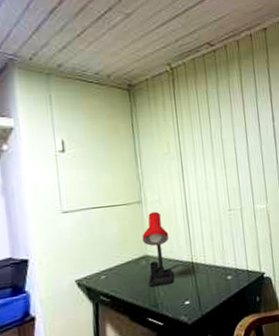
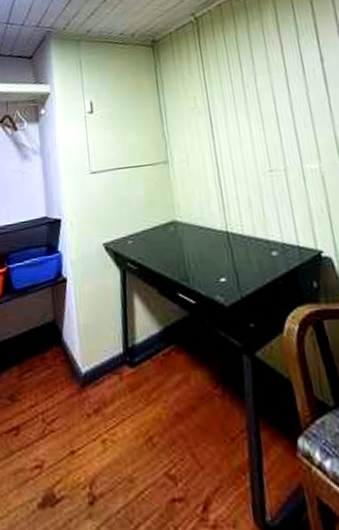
desk lamp: present [142,211,173,287] -> none [169,172,205,257]

